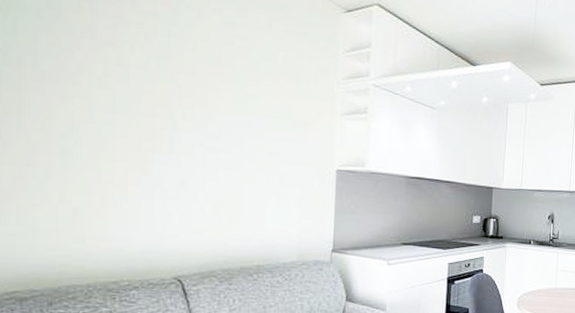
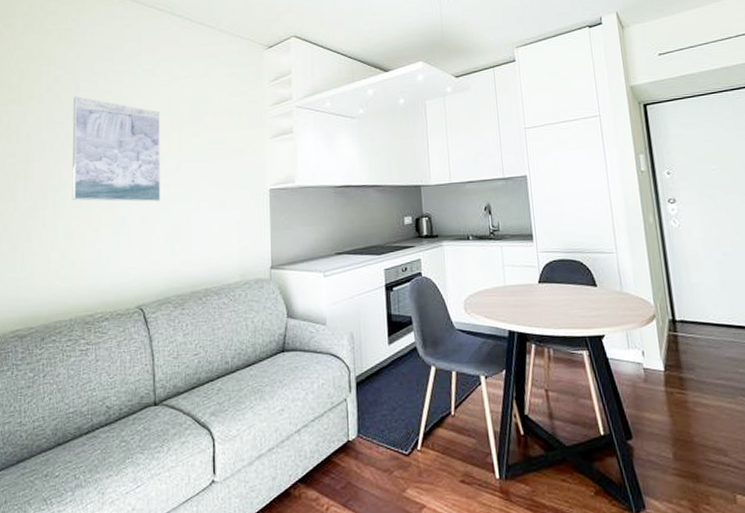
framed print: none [87,21,209,166] -> present [72,96,161,202]

